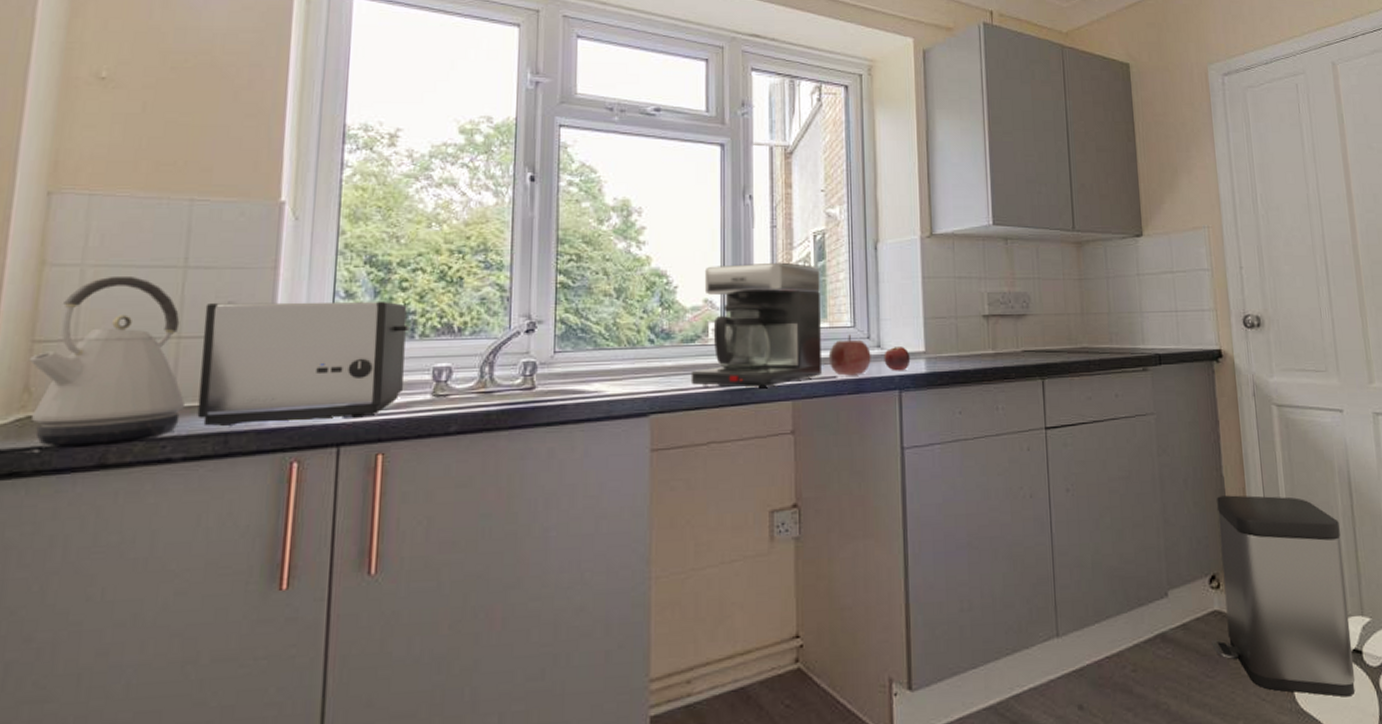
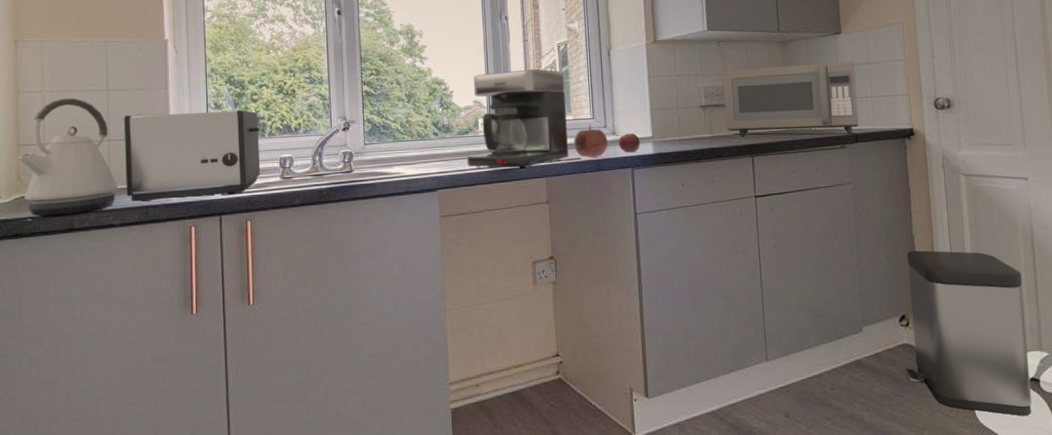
microwave: none [1010,269,1163,353] -> present [723,62,859,136]

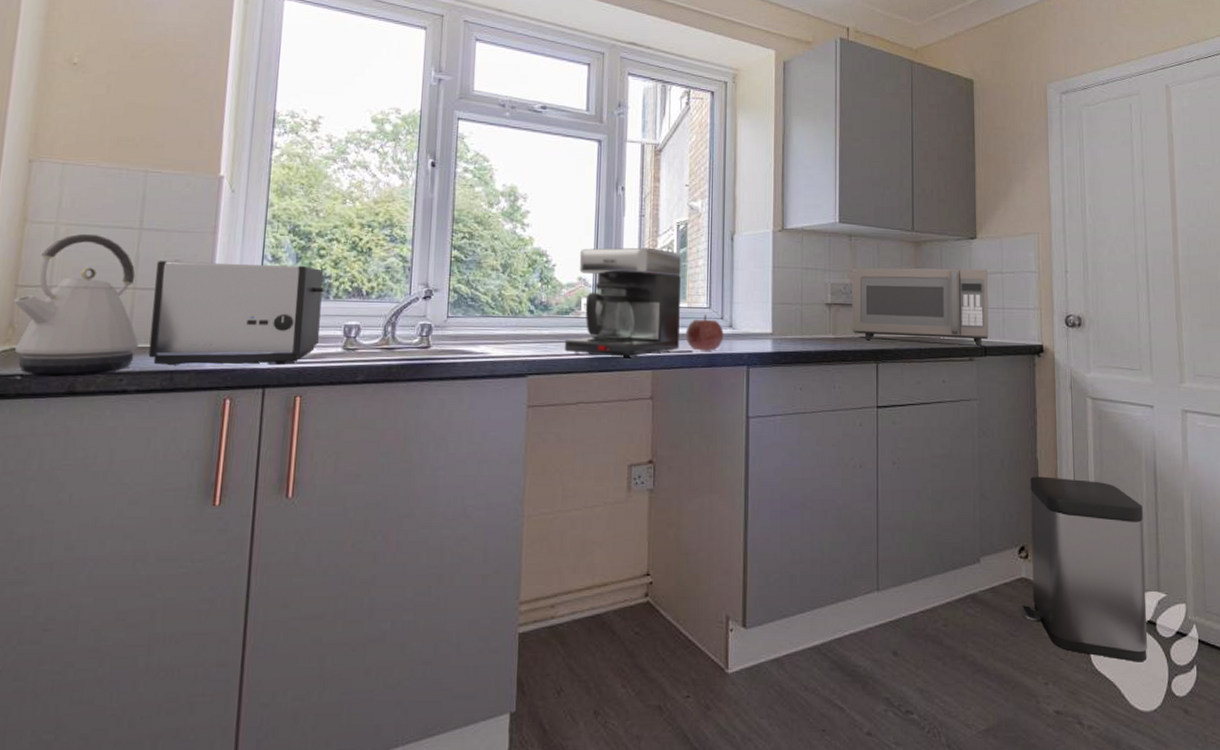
fruit: present [618,133,640,153] -> none [735,327,759,349]

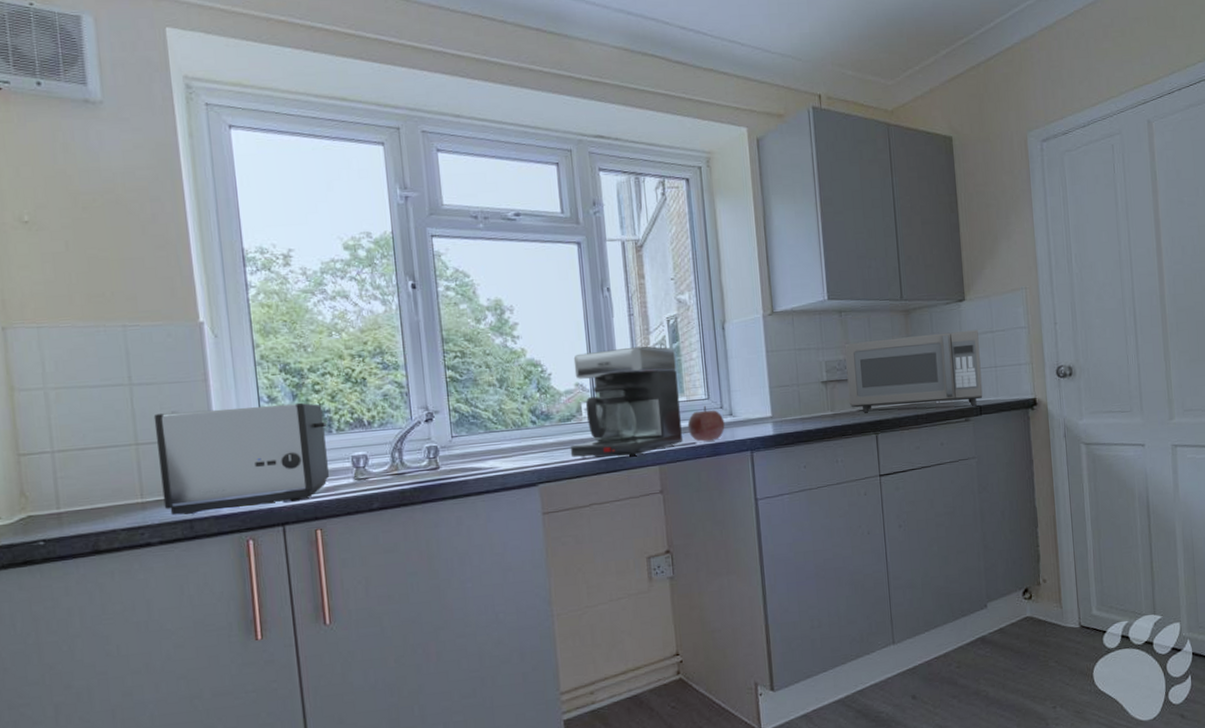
kettle: present [13,233,138,377] -> none [18,395,152,540]
pedal bin: present [1017,476,1148,662] -> none [1024,521,1146,679]

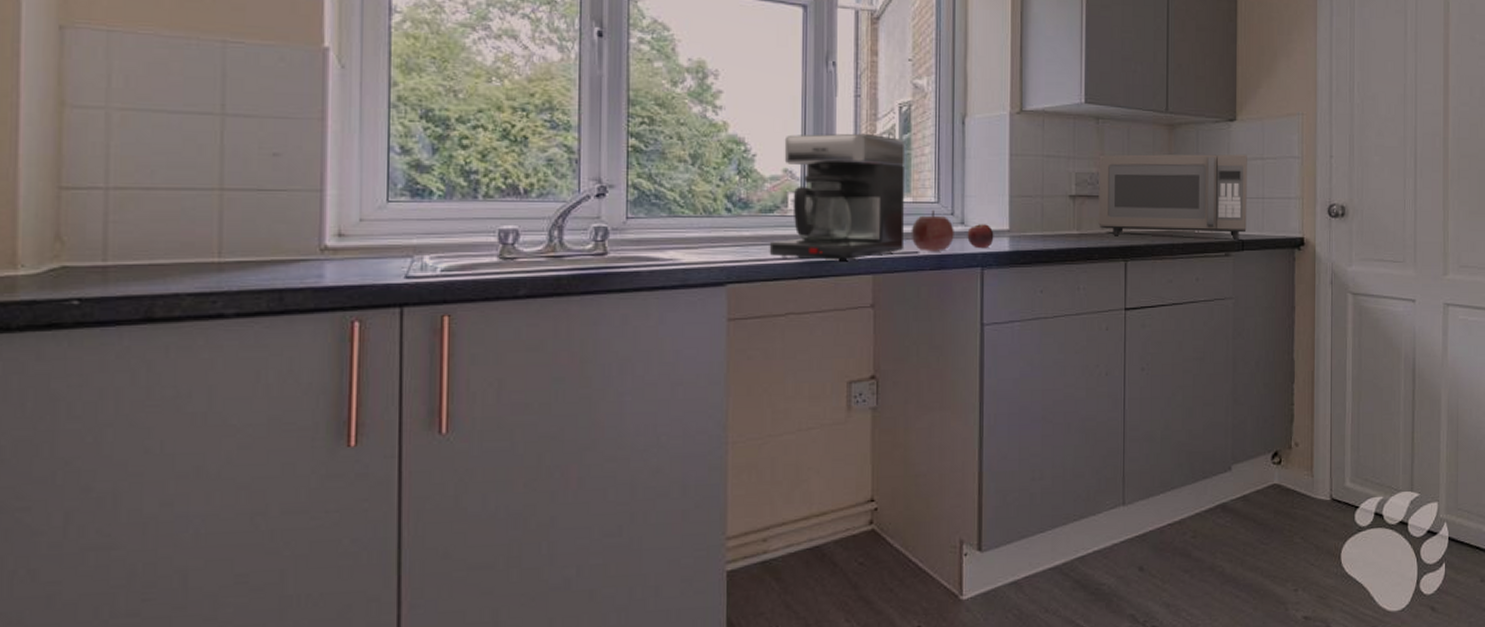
toaster: present [153,402,330,516] -> none [247,154,472,282]
fruit: none [735,413,760,435] -> present [967,224,994,249]

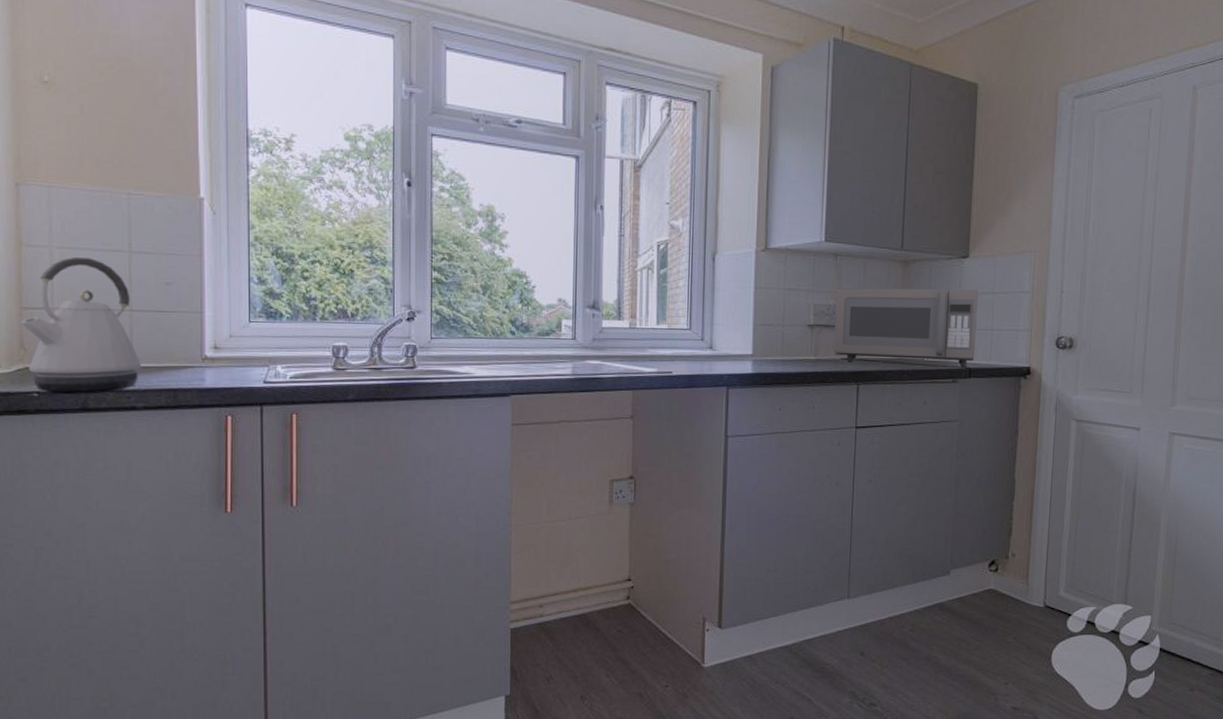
kettle: none [57,120,233,300] -> present [20,256,141,394]
coffee maker: present [769,133,904,260] -> none [546,268,661,378]
fruit: present [911,209,954,252] -> none [665,335,704,372]
fruit: present [967,224,994,249] -> none [715,349,739,371]

